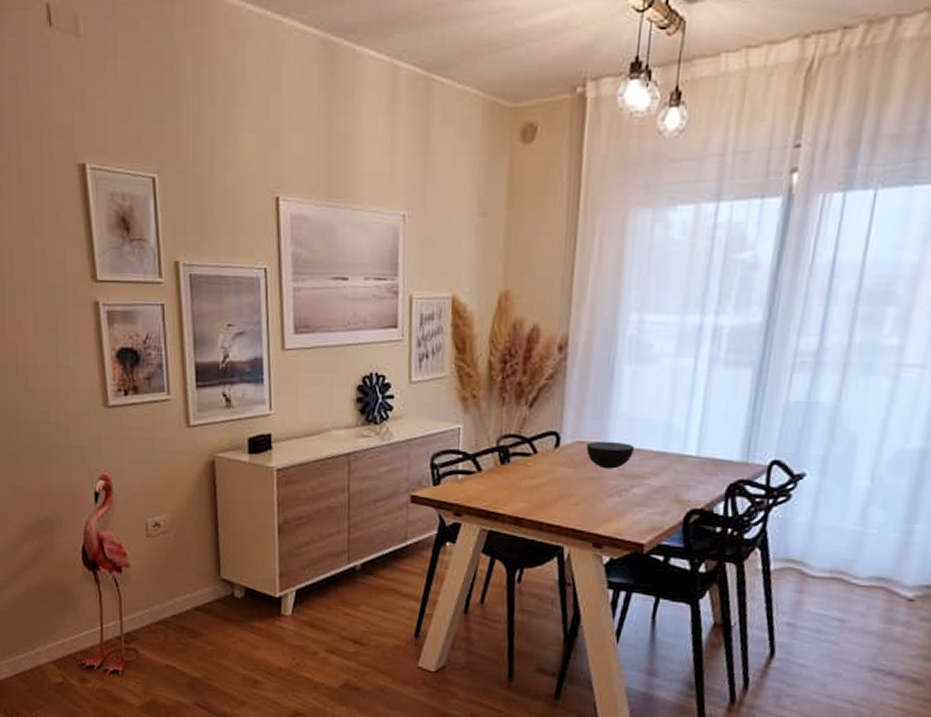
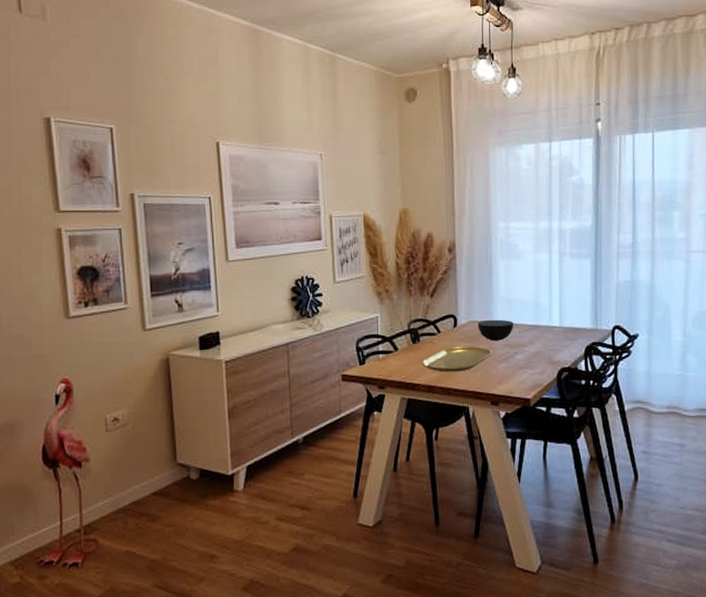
placemat: none [510,472,601,504] -> present [422,347,492,372]

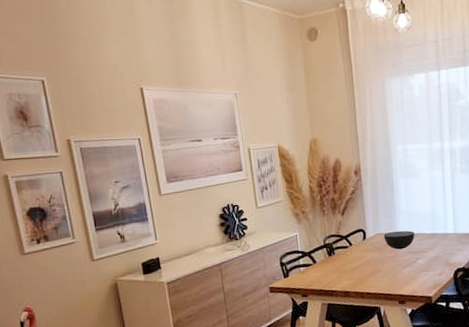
placemat: present [422,347,492,372] -> none [338,255,397,279]

